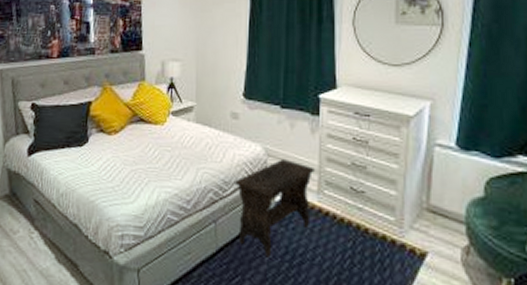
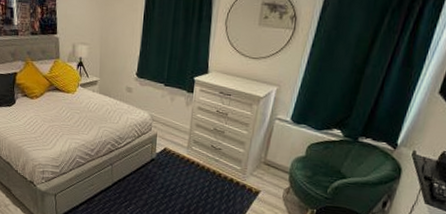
footstool: present [234,160,314,258] -> none [126,124,186,190]

